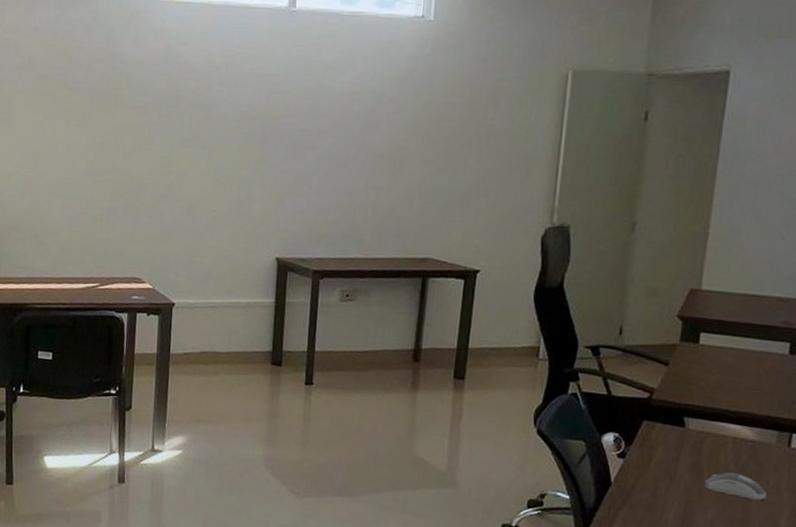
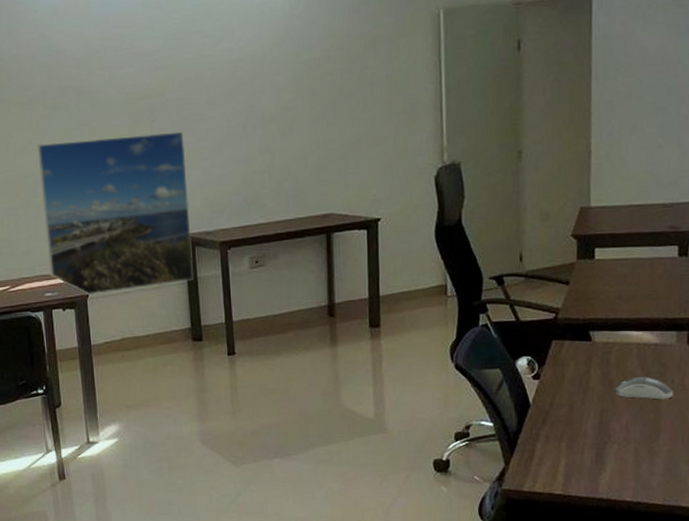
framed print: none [140,149,292,305] -> present [37,131,194,296]

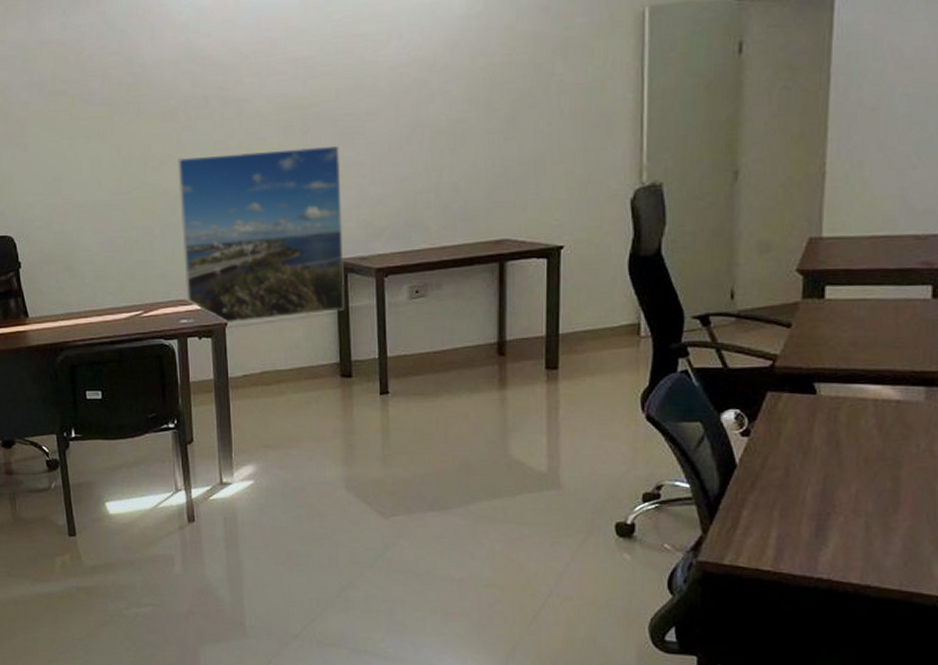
computer mouse: present [615,377,673,400] -> none [843,439,918,466]

